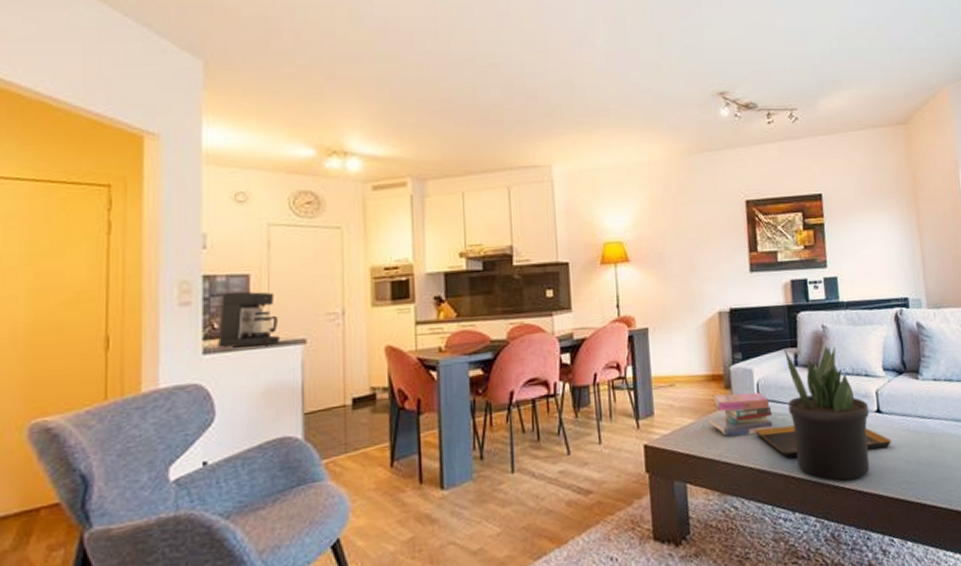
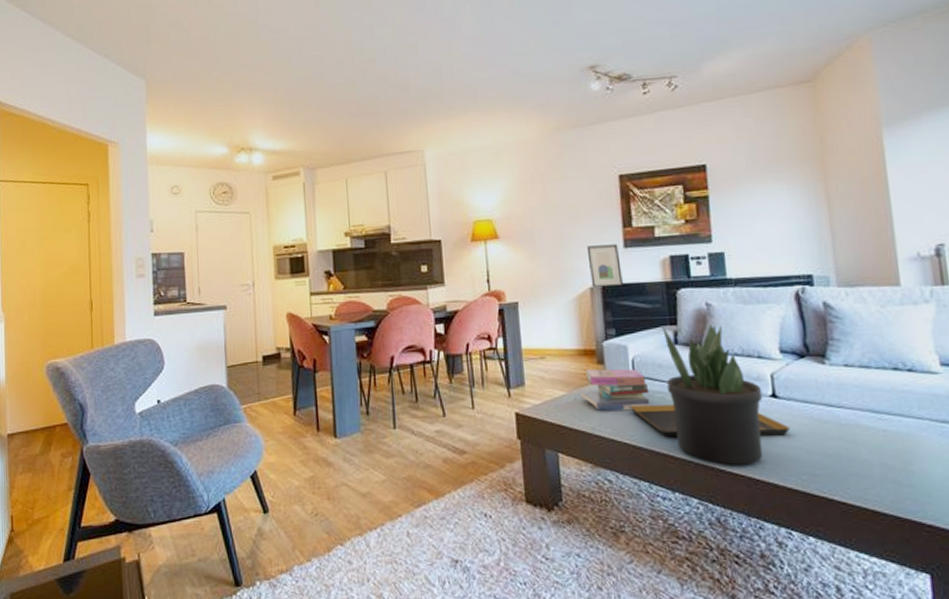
coffee maker: present [218,291,279,349] -> none [164,266,207,312]
picture frame: none [715,268,749,312] -> present [586,244,623,288]

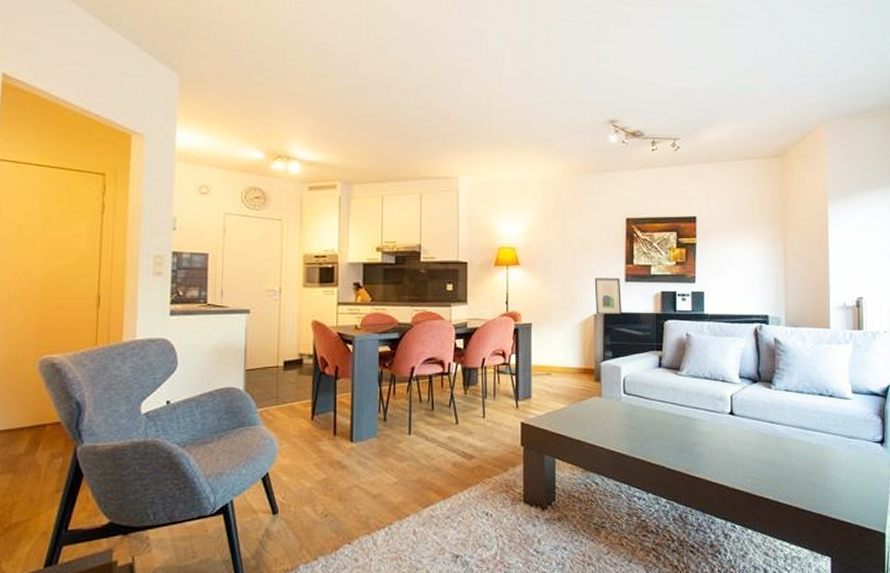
books: present [581,368,651,411] -> none [579,386,635,423]
decorative tray: present [631,404,790,438] -> none [619,418,741,447]
planter: present [662,324,763,465] -> none [650,351,723,470]

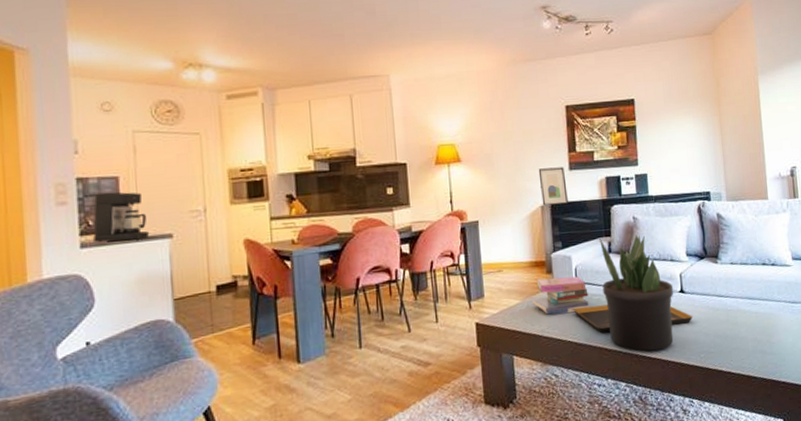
coffee maker: none [182,267,229,313] -> present [93,192,149,243]
books: none [579,386,635,423] -> present [533,276,589,315]
decorative tray: none [619,418,741,447] -> present [574,304,692,334]
planter: none [650,351,723,470] -> present [599,235,674,352]

